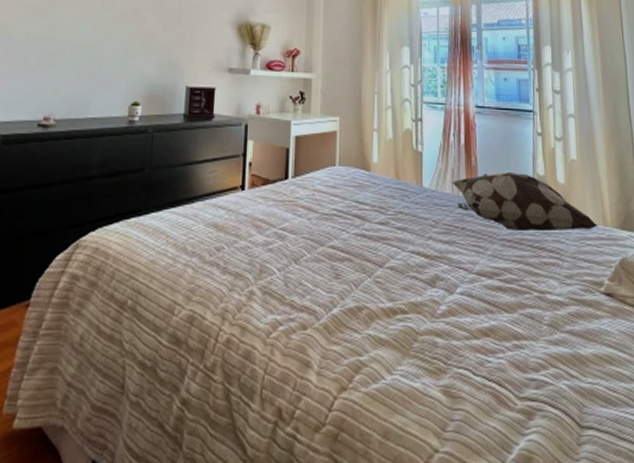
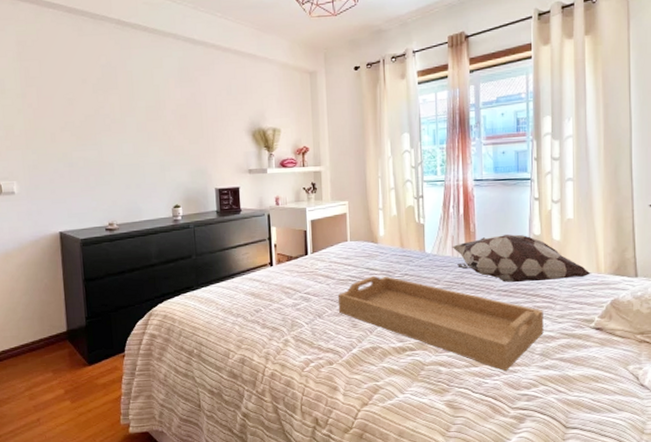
serving tray: none [319,211,552,347] -> present [337,275,544,372]

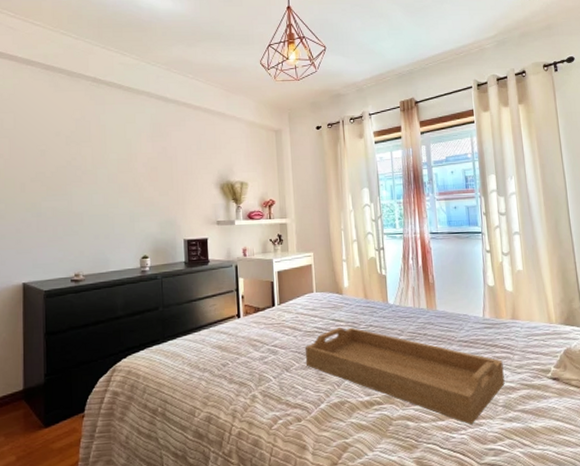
decorative pillow: present [452,233,592,283] -> none [413,285,545,333]

